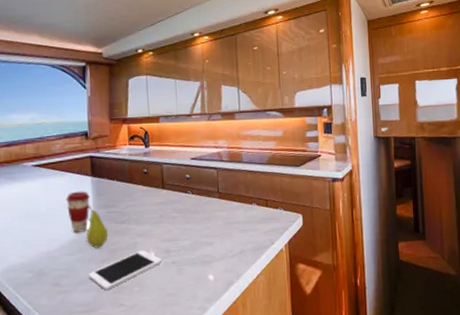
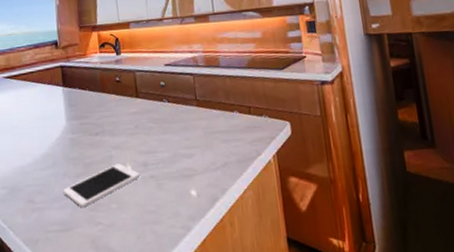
coffee cup: present [65,191,90,233] -> none [37,102,62,146]
fruit: present [86,205,109,248] -> none [59,117,83,162]

